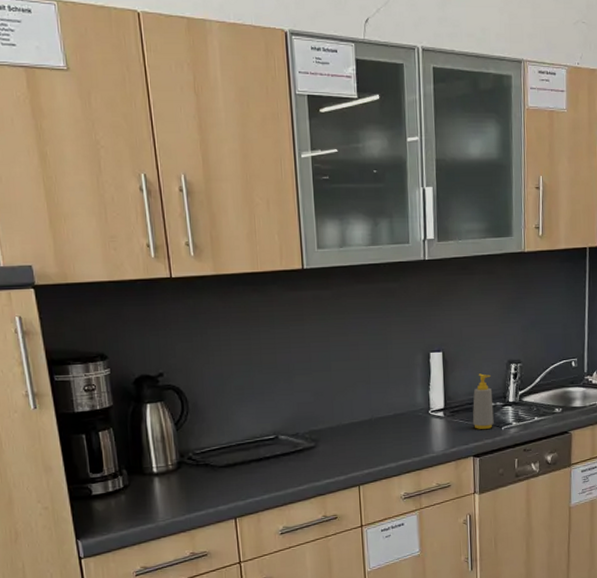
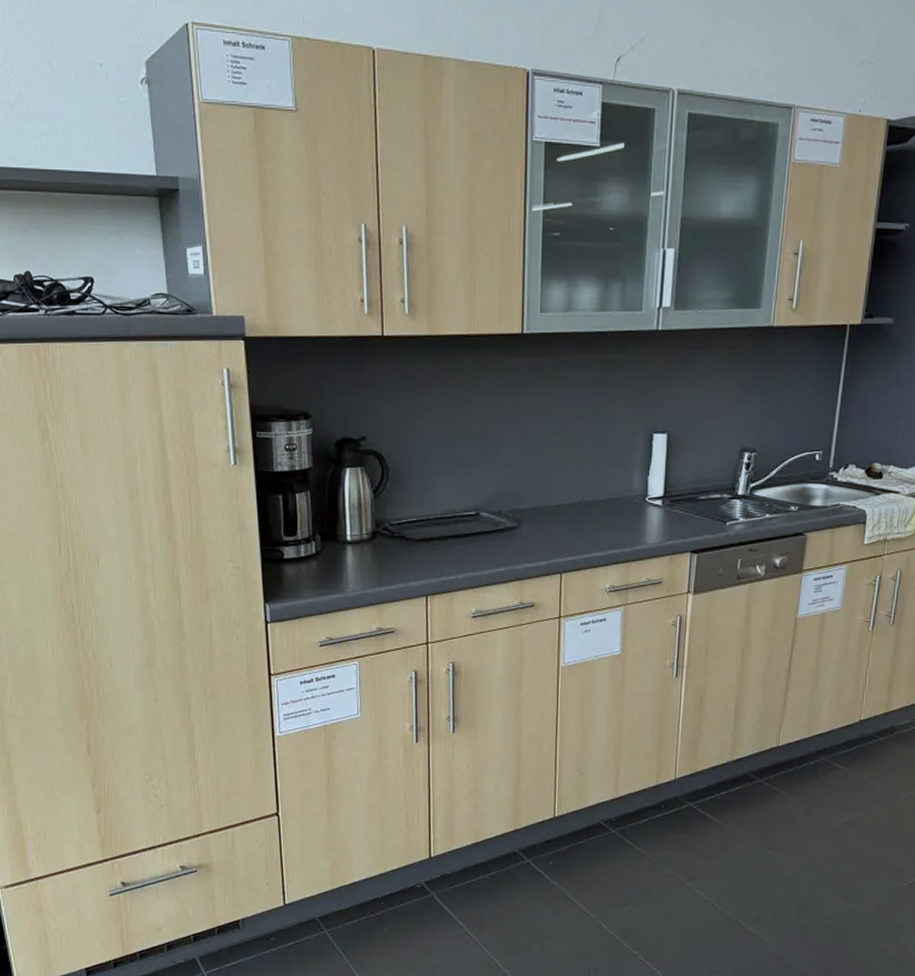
soap bottle: present [472,373,494,429] -> none [693,461,720,523]

